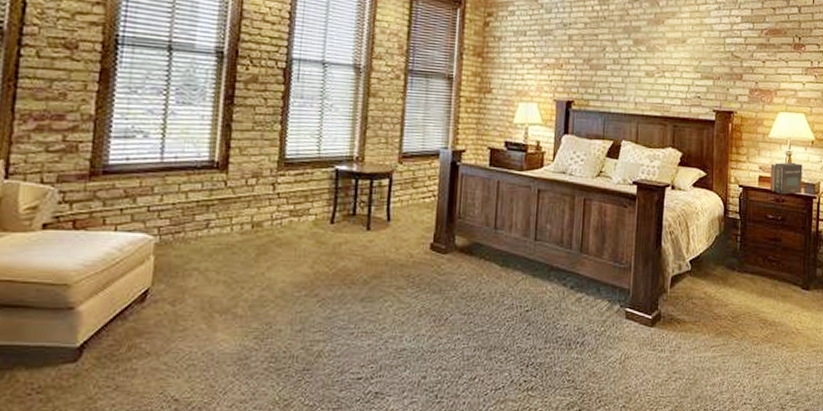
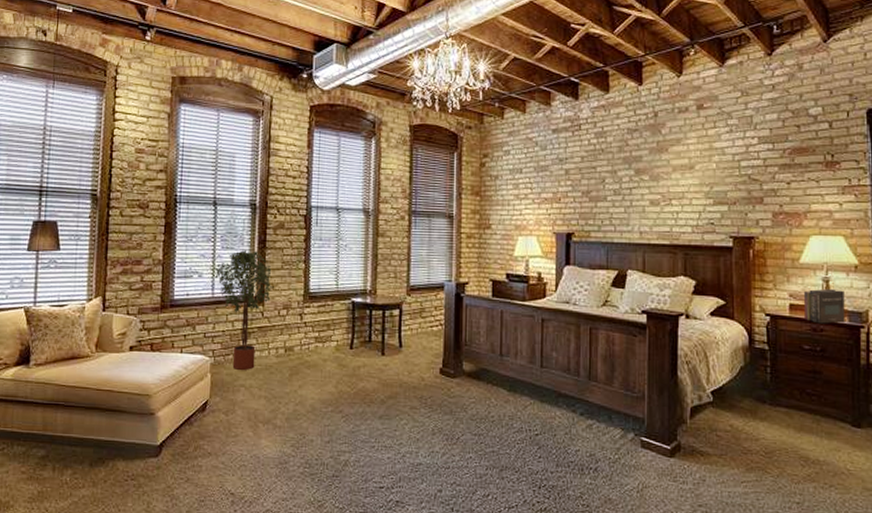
potted tree: none [165,106,242,250] -> present [215,250,274,370]

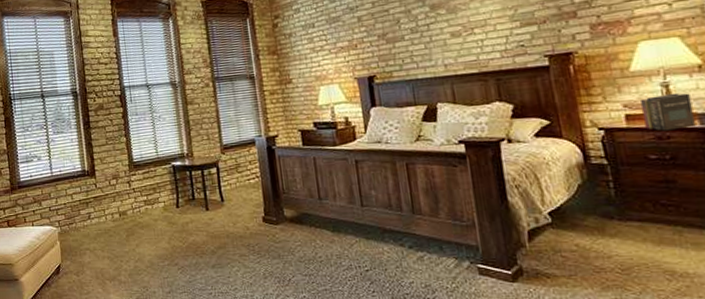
potted tree: present [215,250,274,370] -> none [50,132,102,236]

